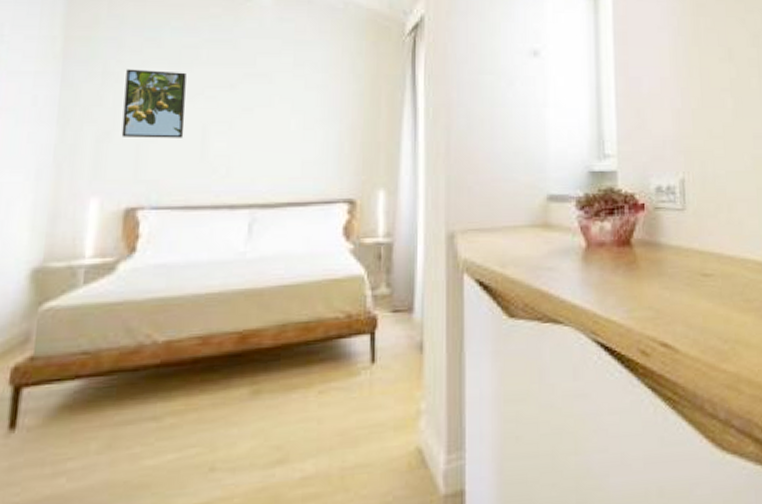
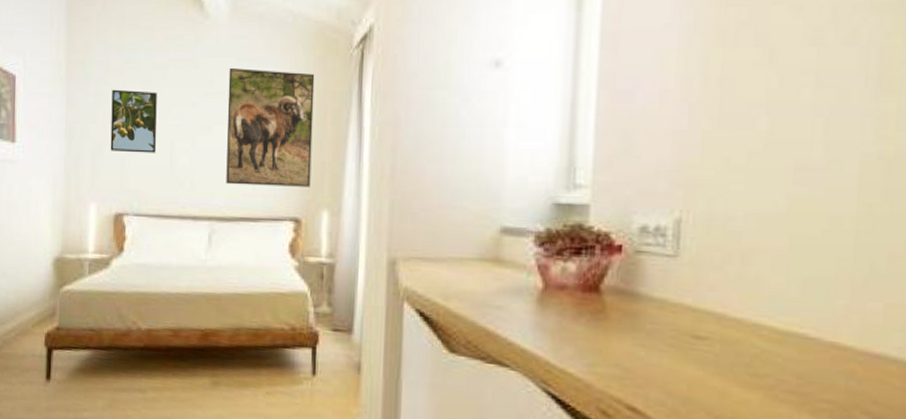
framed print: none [270,49,368,169] -> present [226,67,315,187]

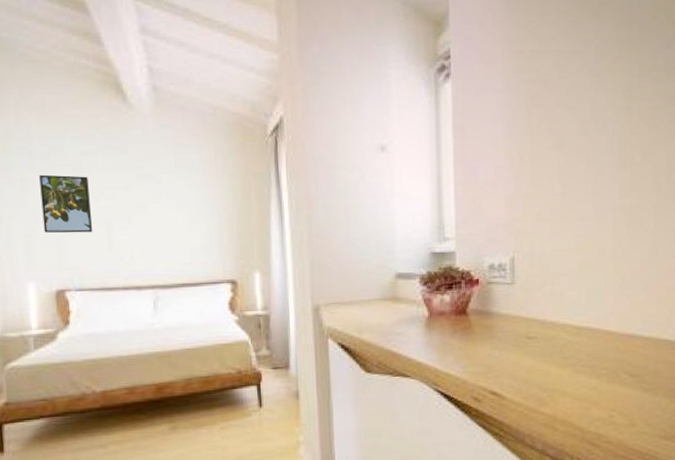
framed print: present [226,67,315,187] -> none [157,153,242,256]

